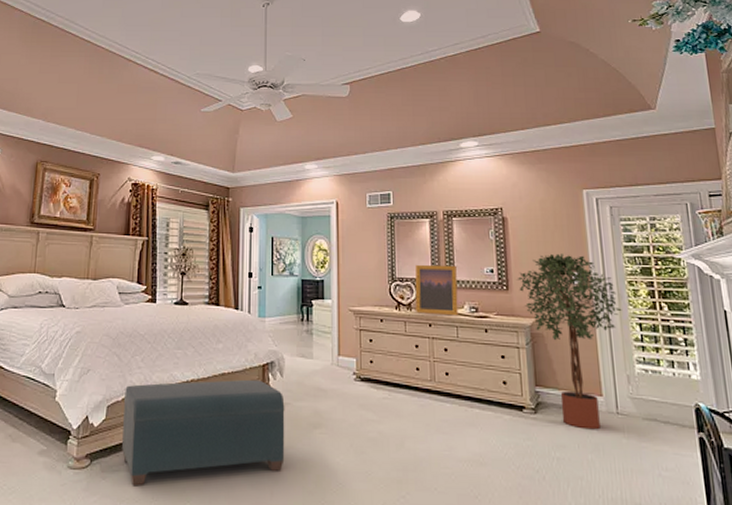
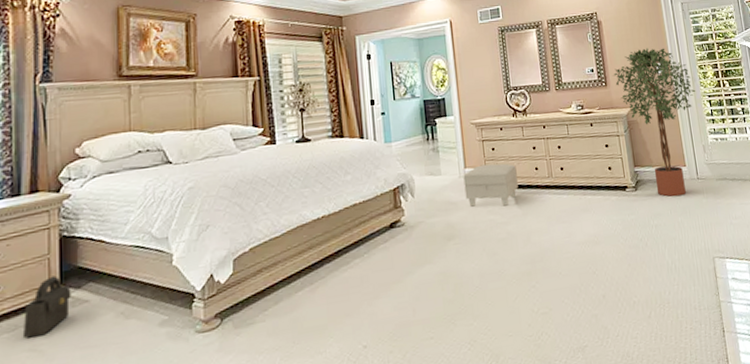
bench: present [122,379,285,487] -> none [250,204,423,335]
ottoman: none [336,355,395,403] -> present [463,163,518,207]
picture frame: present [415,264,459,316] -> none [527,69,568,118]

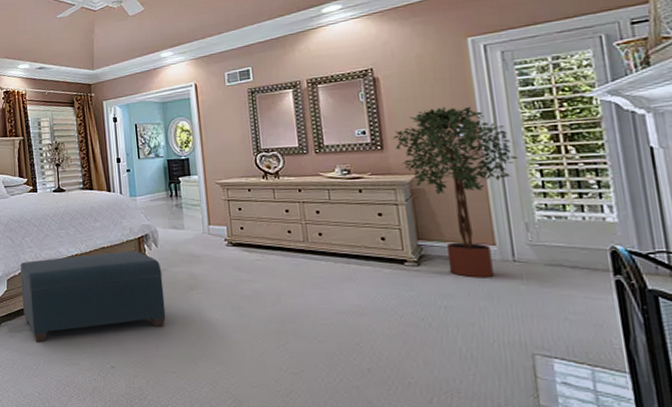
bench: none [250,204,423,335] -> present [19,251,166,342]
ottoman: present [463,163,518,207] -> none [207,223,268,265]

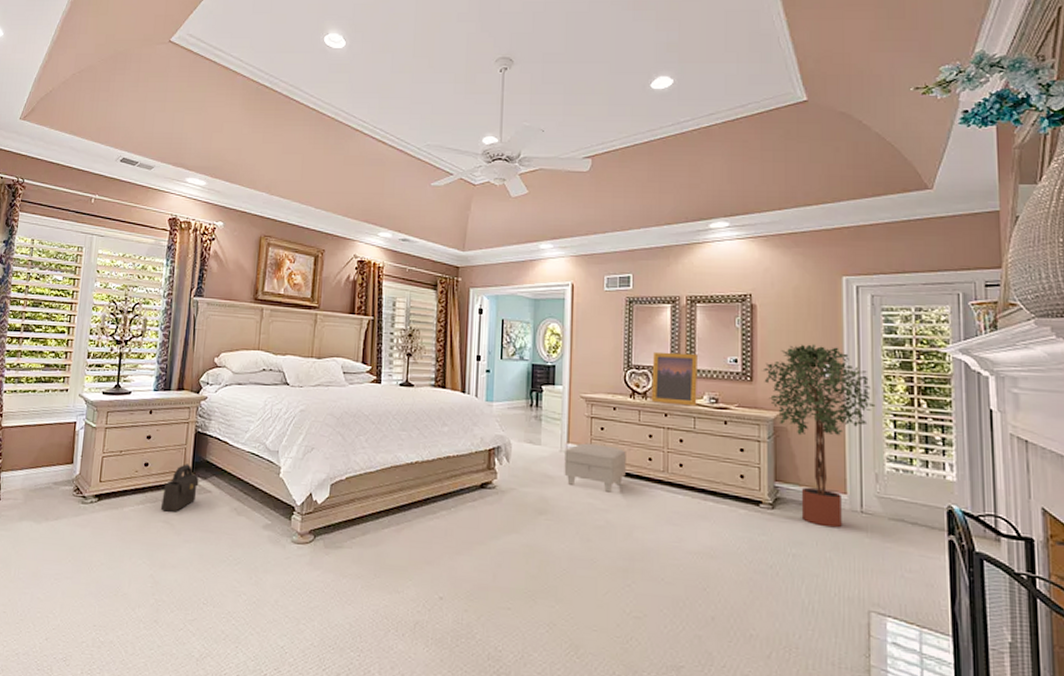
bench: present [19,251,166,342] -> none [345,463,510,563]
ottoman: none [207,223,268,265] -> present [564,443,626,492]
picture frame: none [280,131,329,181] -> present [651,351,697,407]

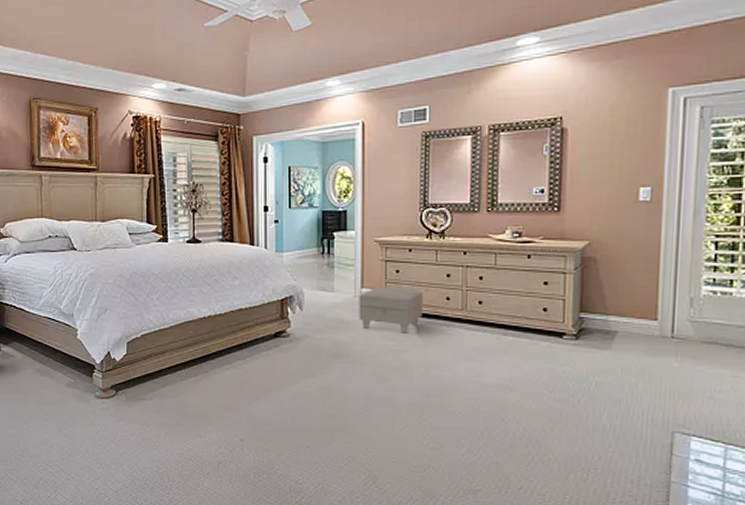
picture frame: present [651,351,697,407] -> none [449,186,500,242]
potted tree: present [762,344,876,528] -> none [571,167,696,354]

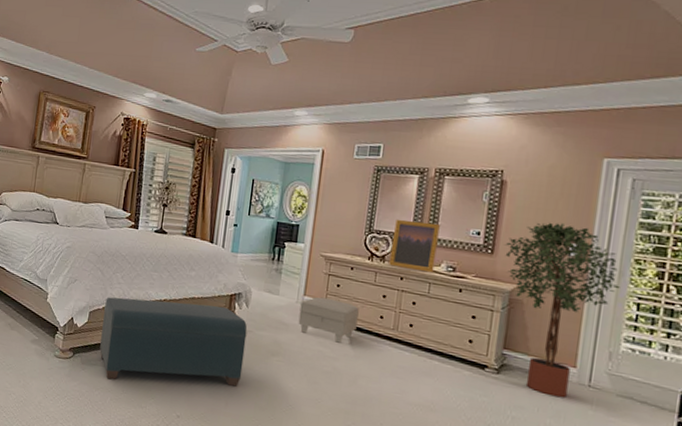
bench: none [142,314,305,413] -> present [100,297,247,387]
picture frame: none [449,186,500,242] -> present [389,218,440,273]
potted tree: none [571,167,696,354] -> present [504,222,620,398]

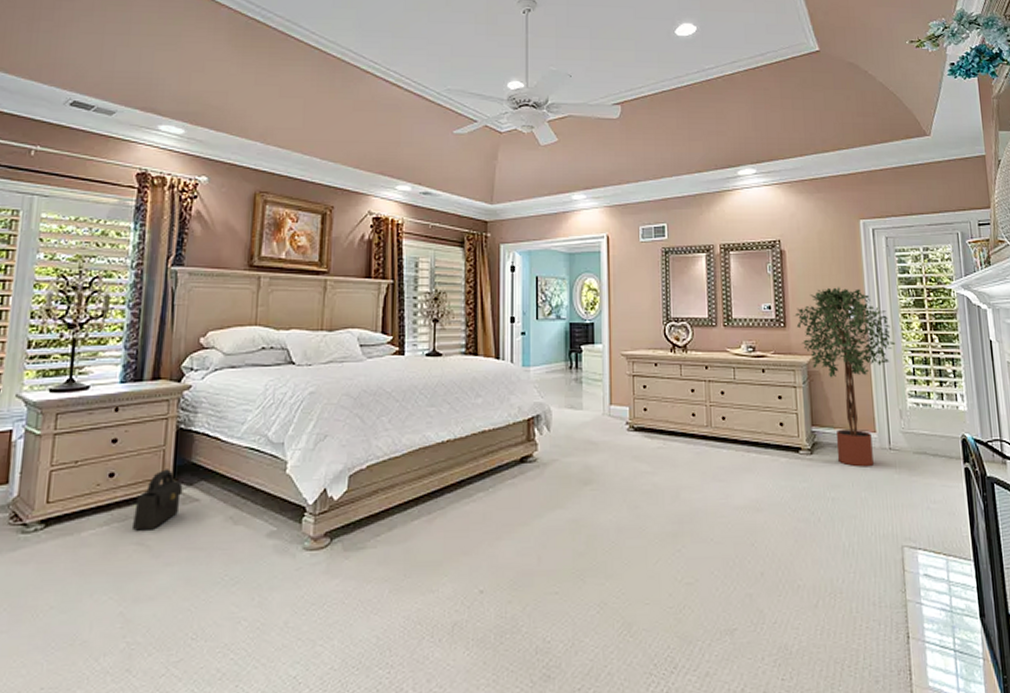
bench: present [100,297,247,387] -> none [368,435,553,564]
ottoman: present [298,296,359,343] -> none [608,403,670,454]
picture frame: present [389,218,440,273] -> none [690,302,736,357]

